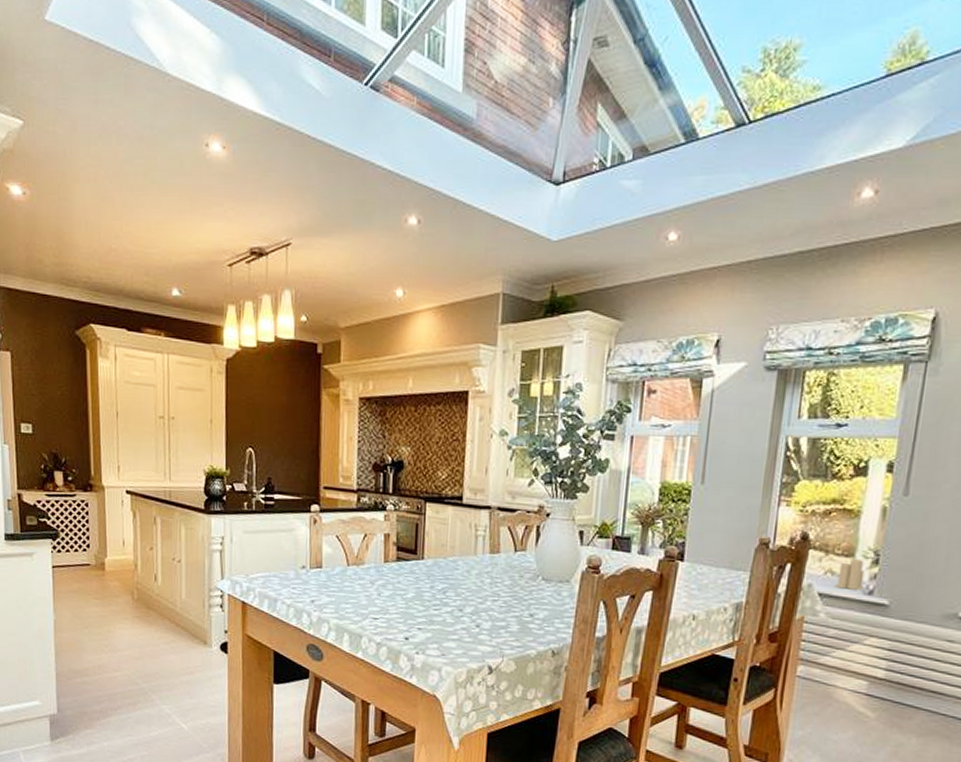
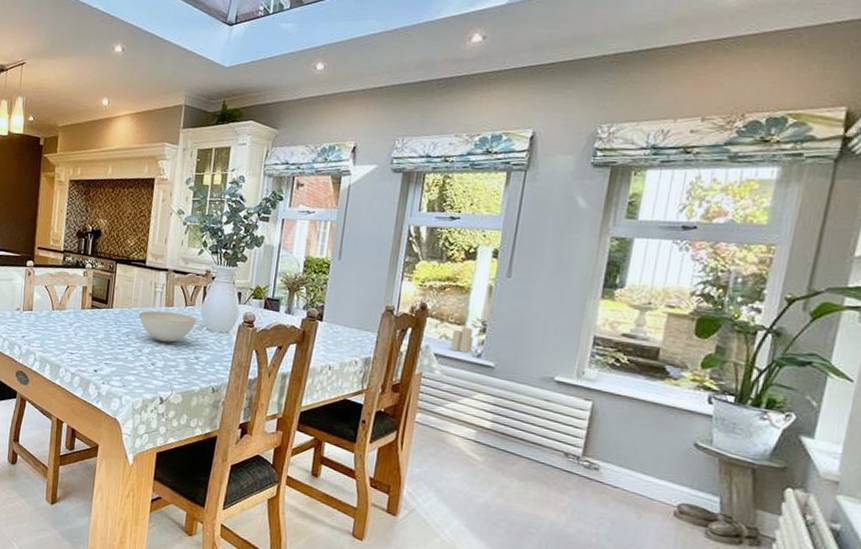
bowl: none [456,559,529,598] -> present [138,310,196,343]

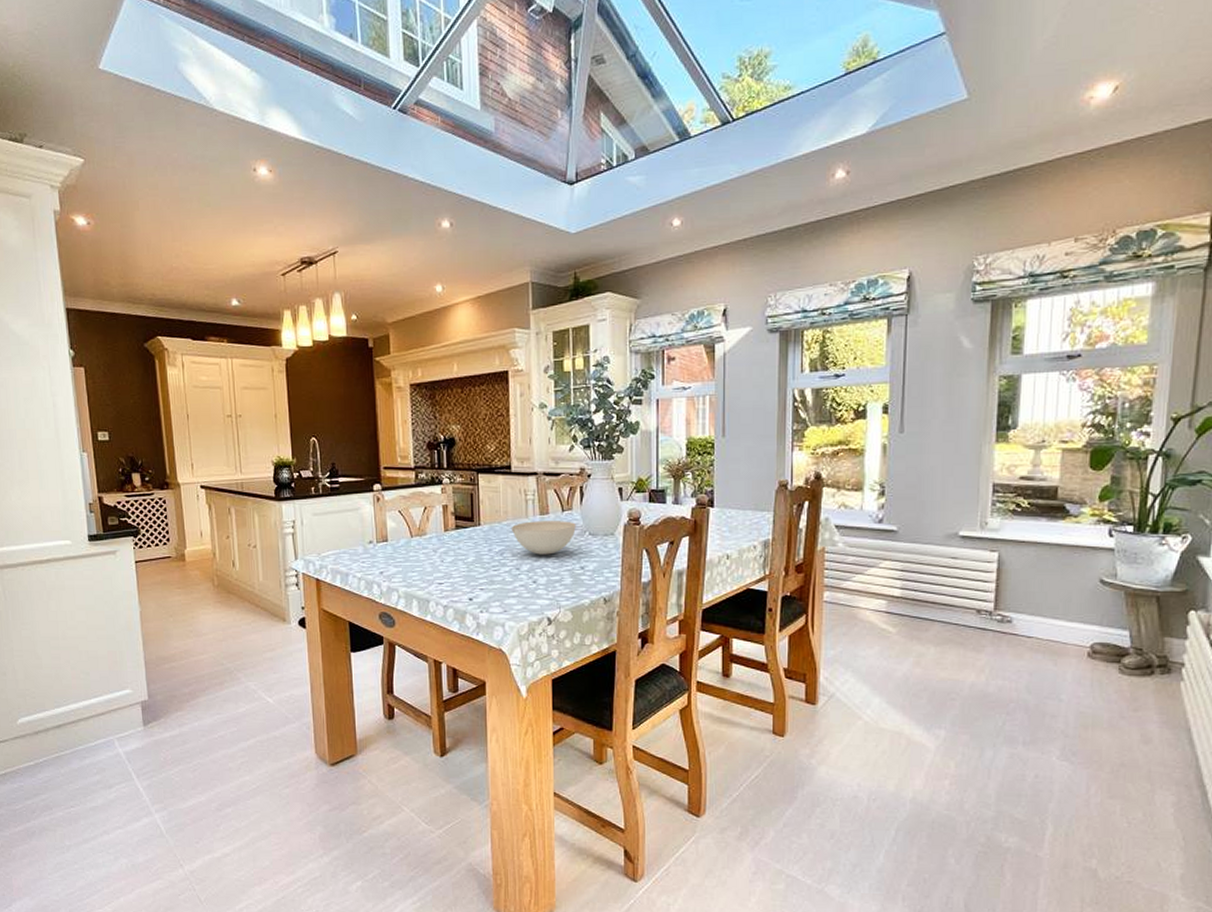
candle: present [449,326,474,353] -> none [849,491,874,520]

